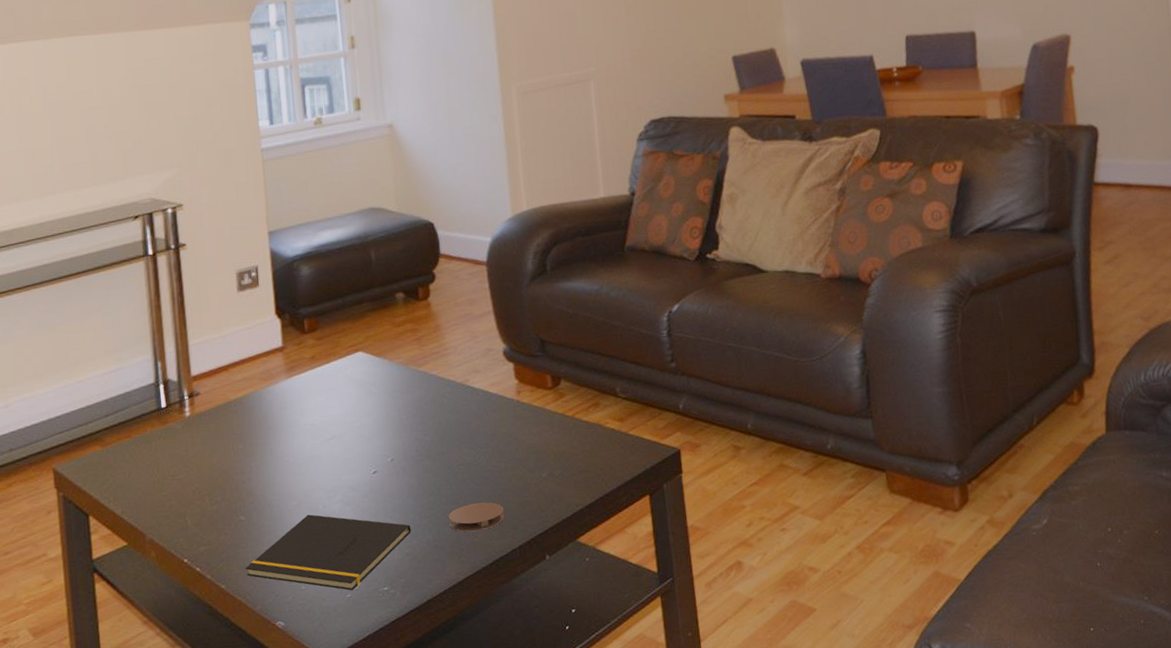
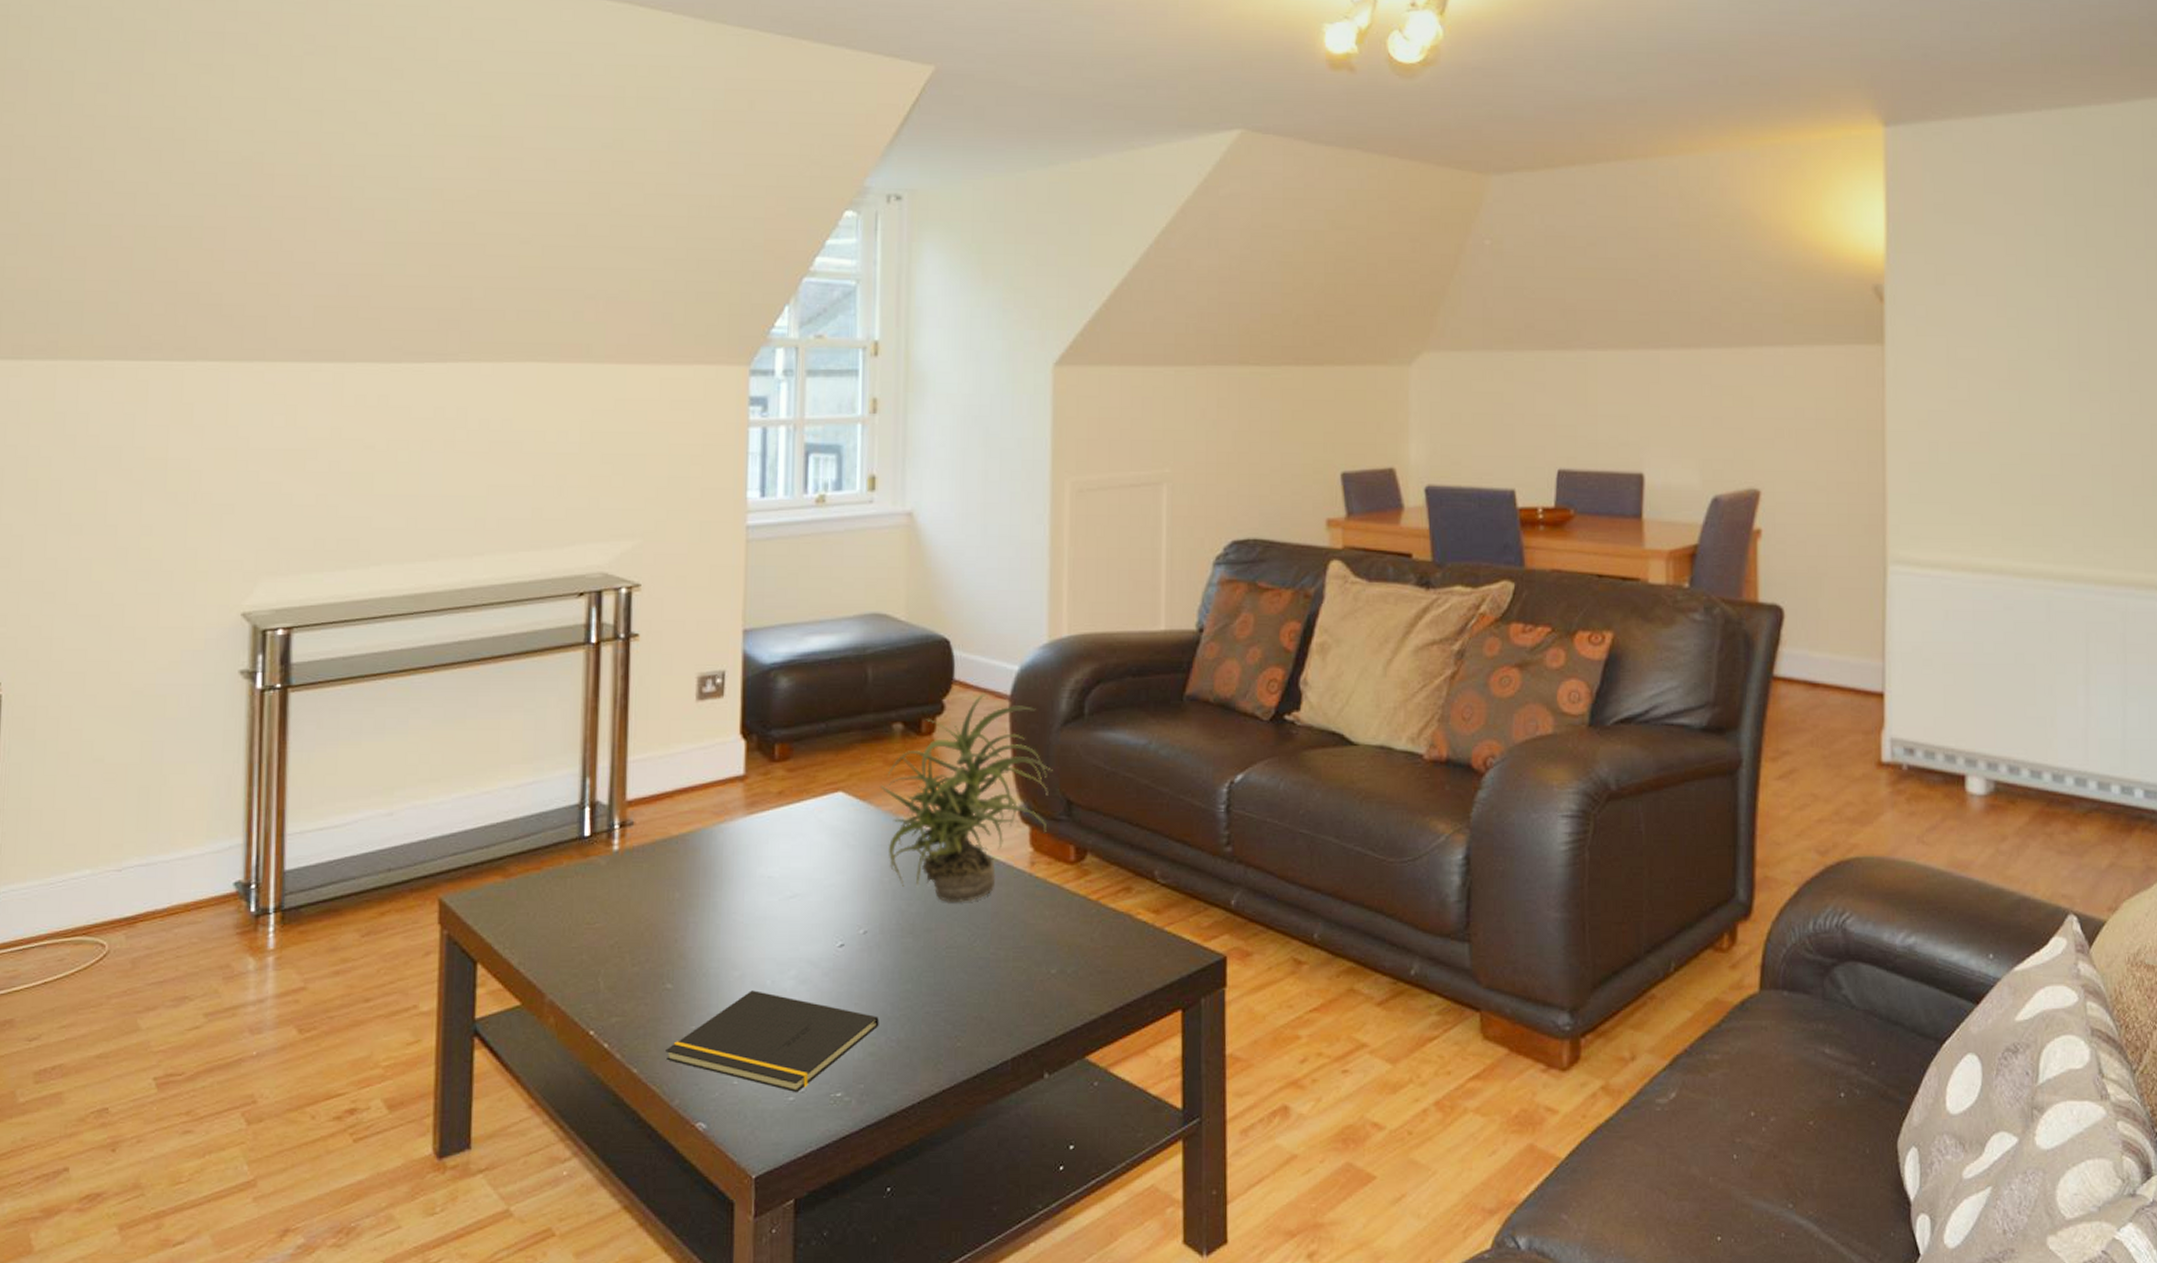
potted plant: none [390,262,527,431] -> present [879,693,1053,903]
coaster: present [448,502,505,532] -> none [927,998,999,1034]

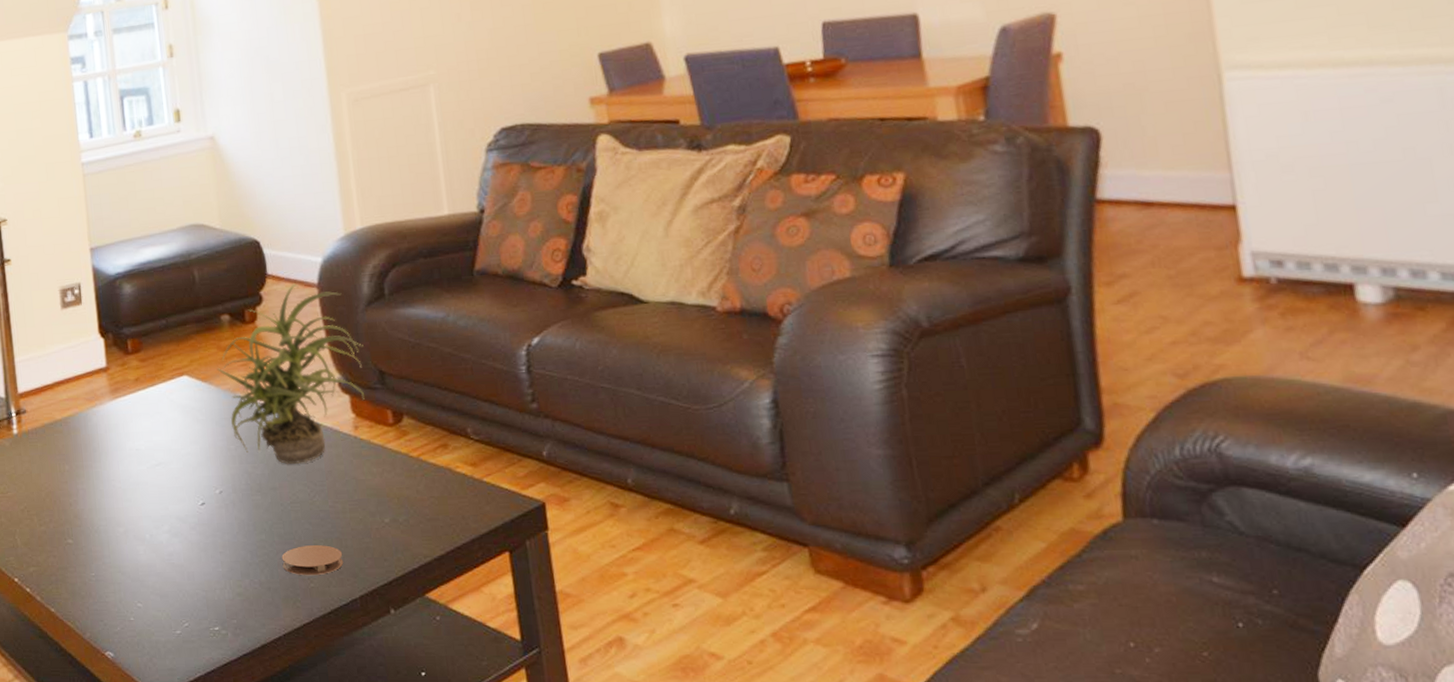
notepad: present [666,990,879,1093] -> none [74,543,243,628]
coaster: none [927,998,999,1034] -> present [281,545,344,576]

